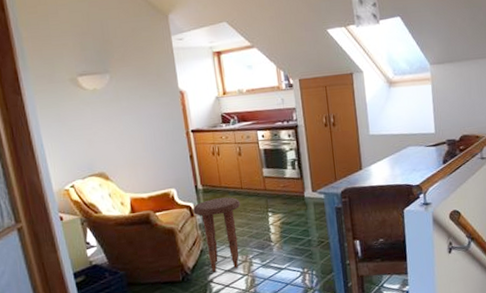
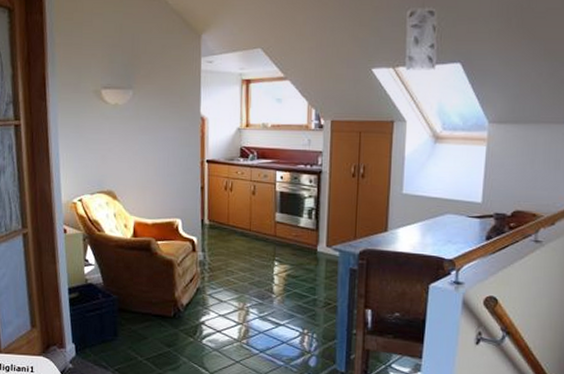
side table: present [193,197,241,273] -> none [195,236,247,315]

